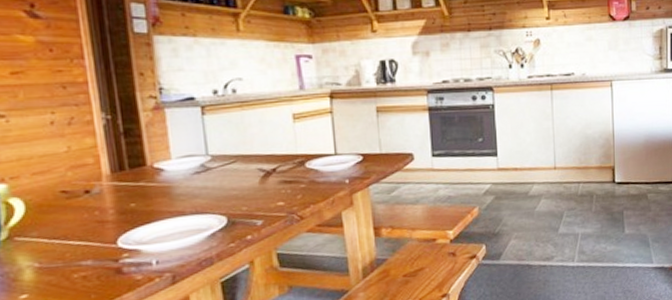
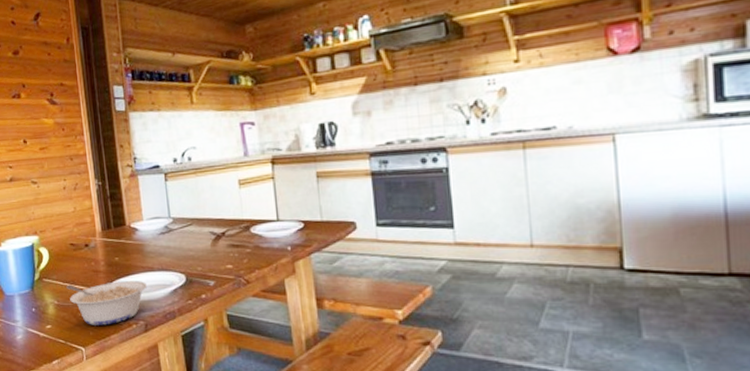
legume: none [54,228,175,287] -> present [66,281,147,325]

